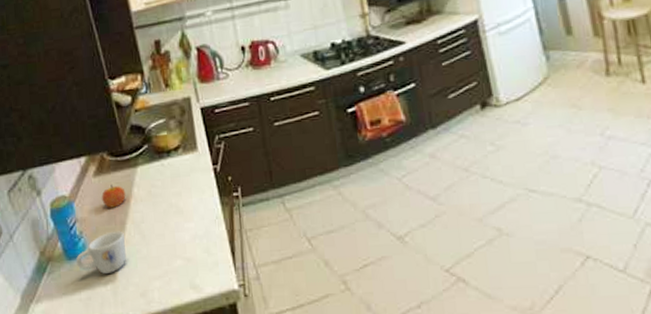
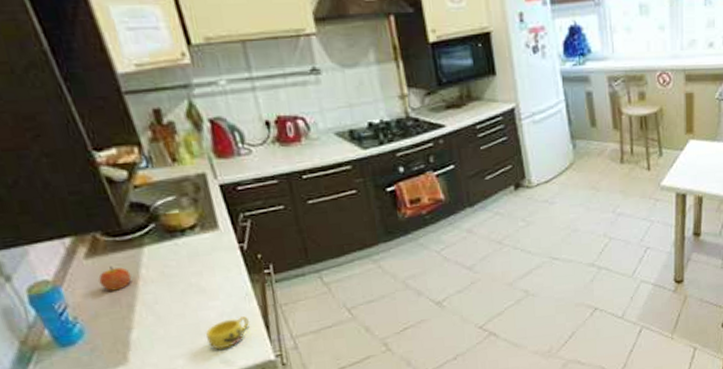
mug: present [76,231,126,274] -> none [72,313,139,358]
cup: none [179,240,218,274] -> present [205,316,250,350]

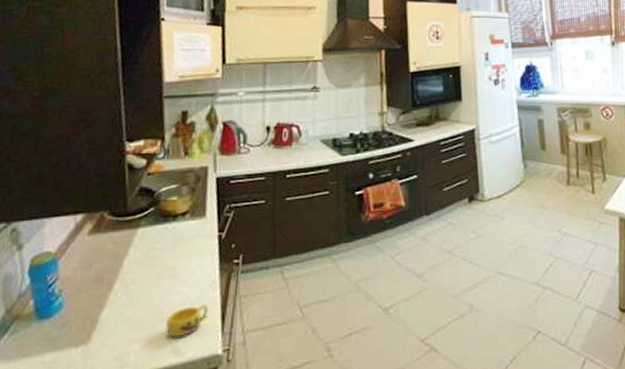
apple: present [98,265,132,291] -> none [92,243,121,268]

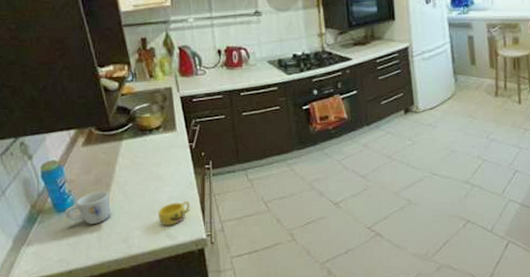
mug: none [47,291,110,335] -> present [65,191,110,224]

